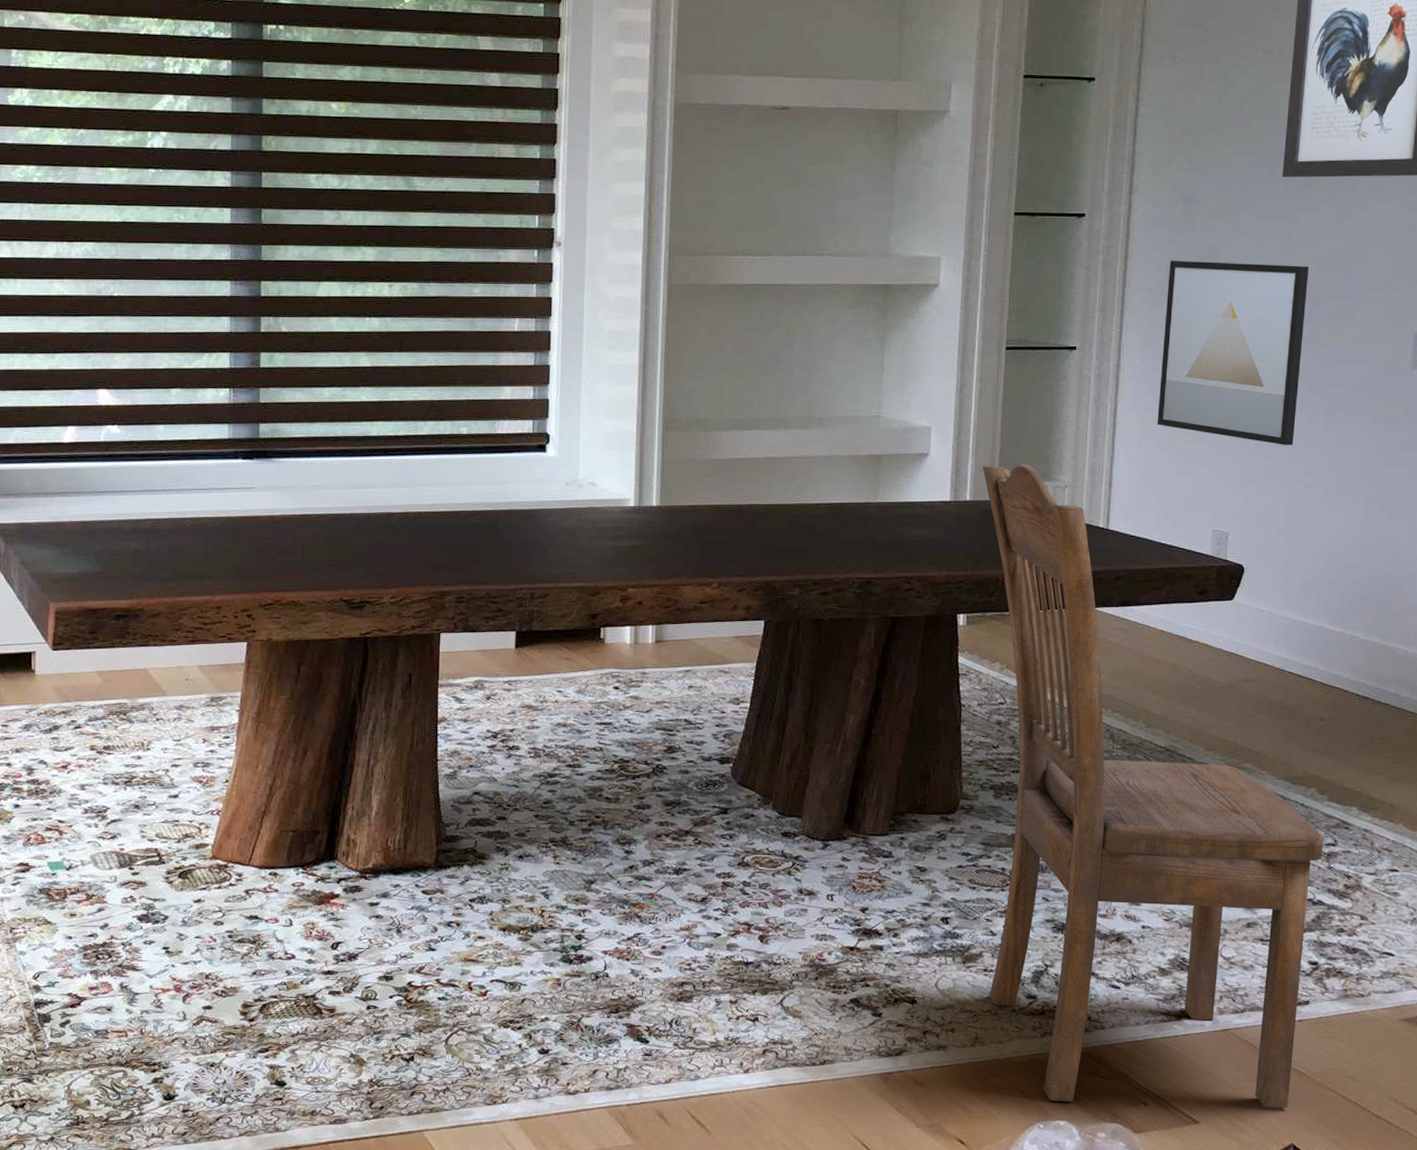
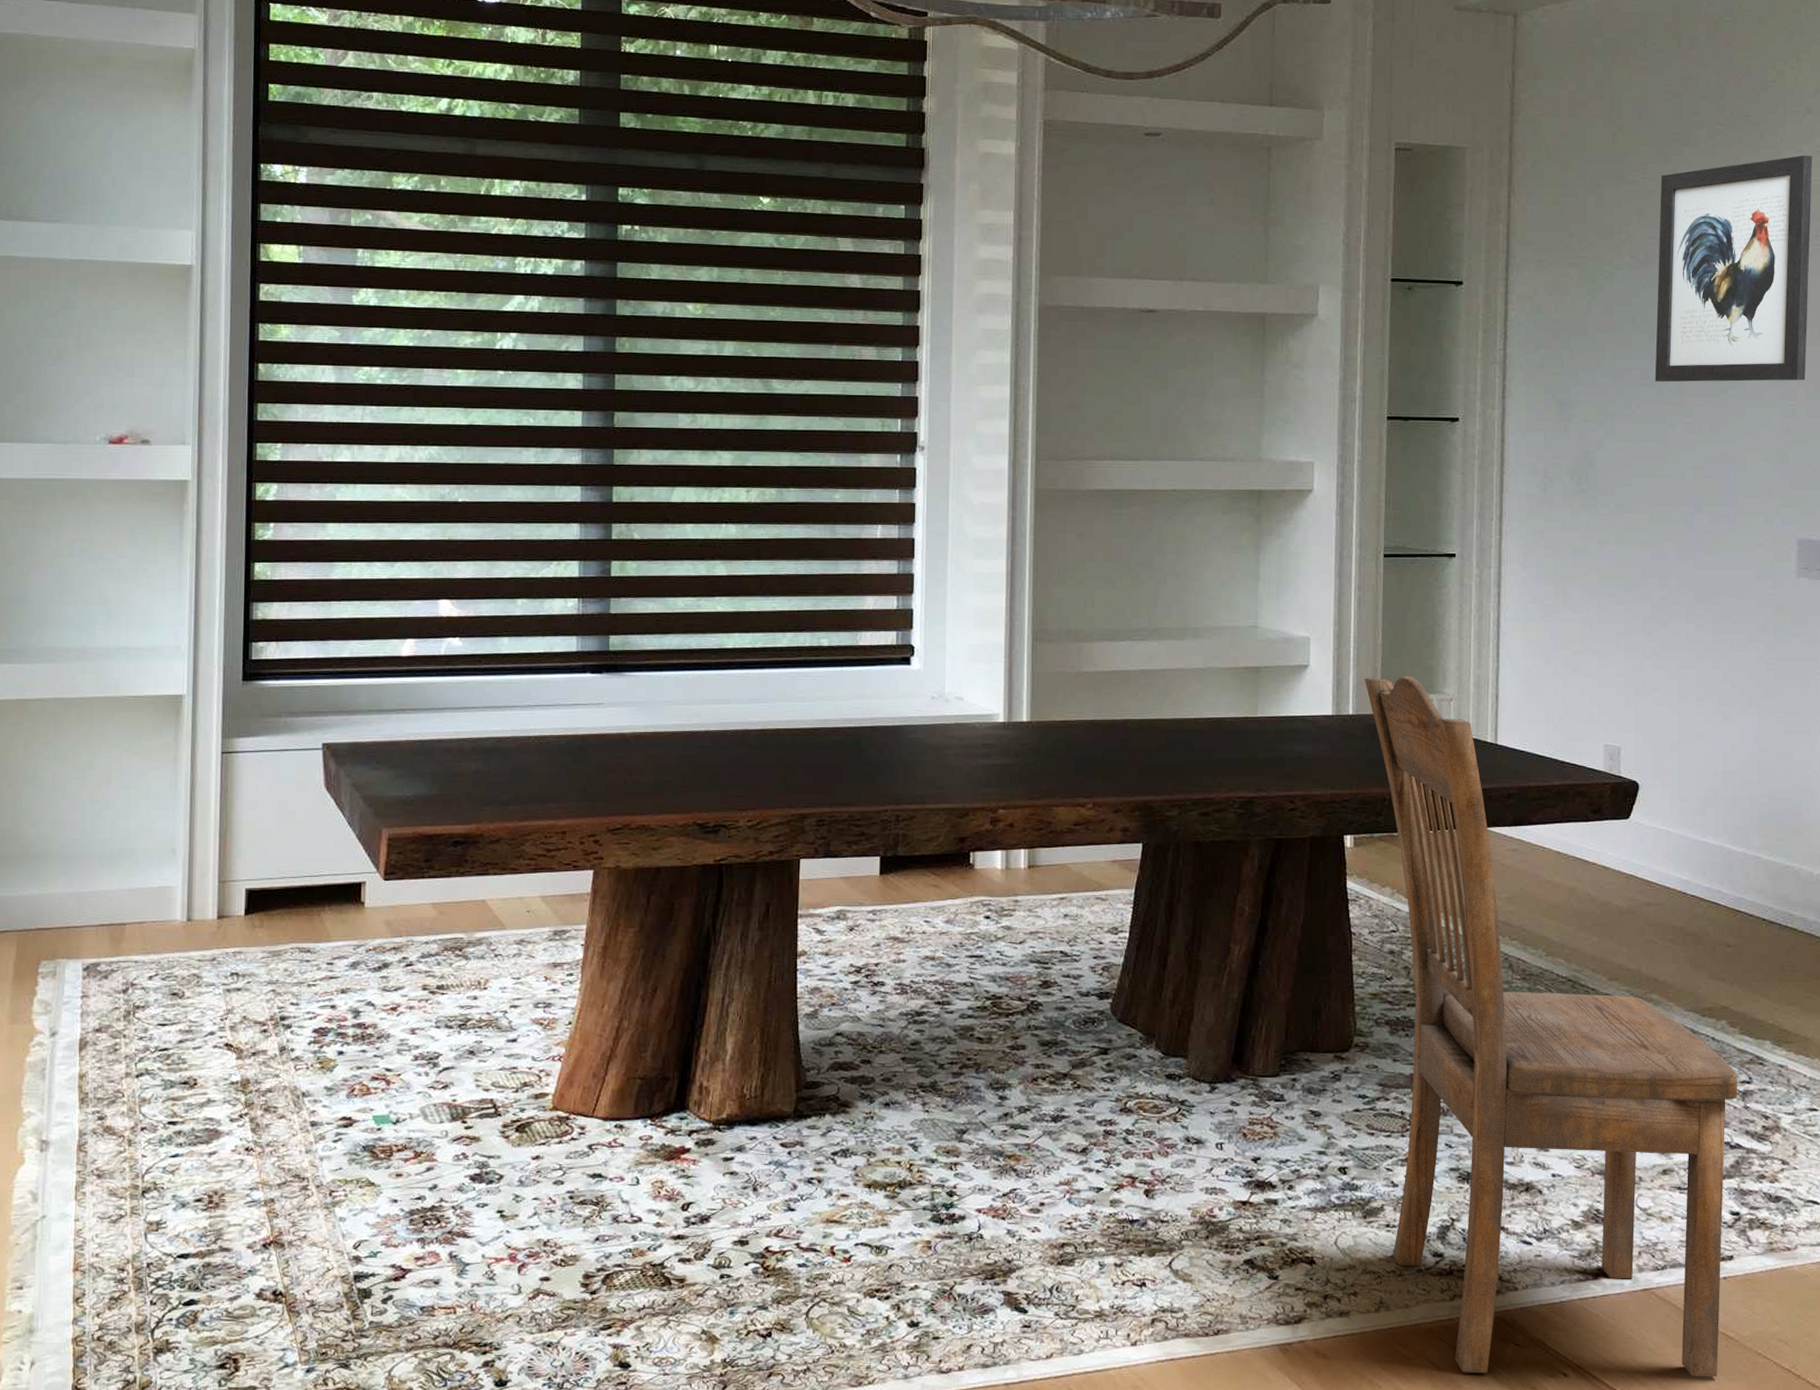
wall art: present [1157,260,1309,445] -> none [1541,465,1687,656]

